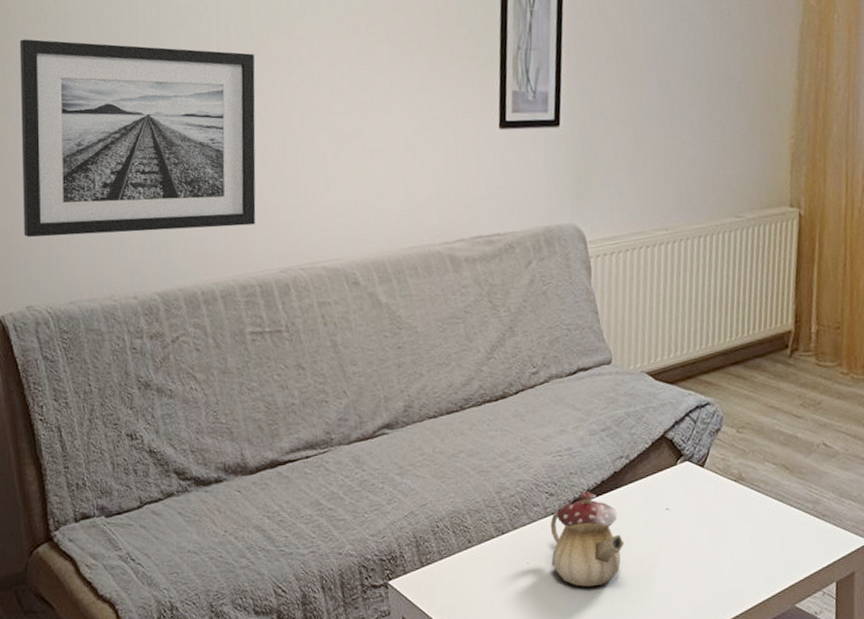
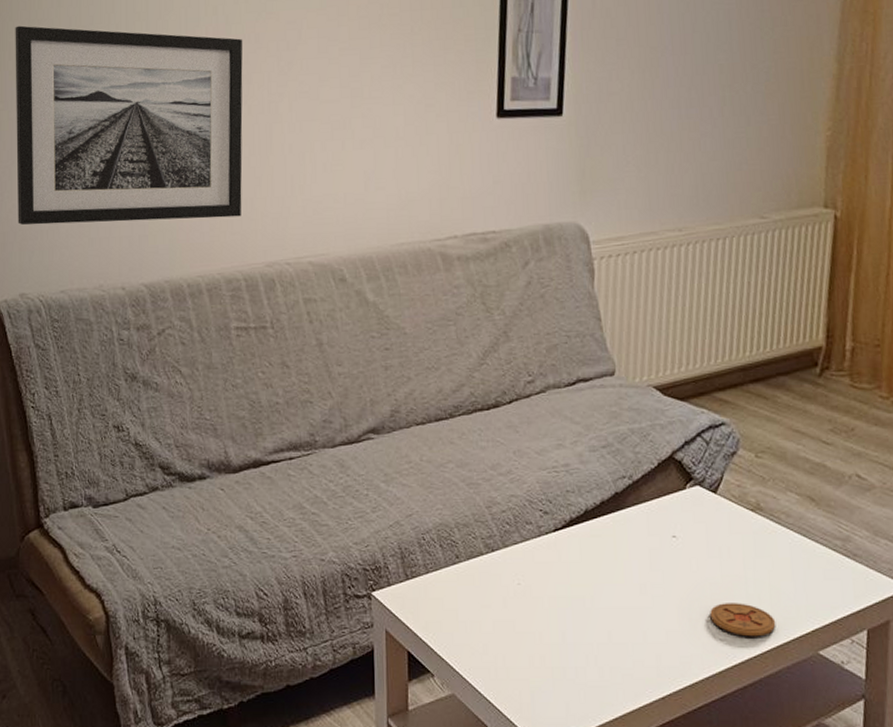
teapot: present [550,491,625,588] -> none [544,511,625,615]
coaster: none [700,565,759,596] -> present [710,603,776,637]

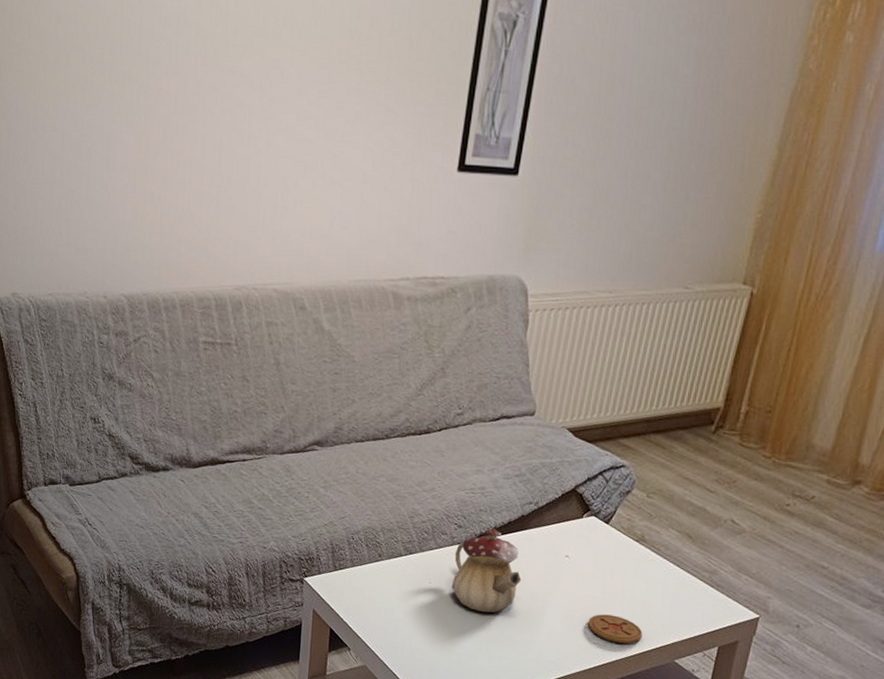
wall art: present [15,25,243,225] -> none [12,38,229,242]
teapot: none [544,511,625,615] -> present [451,528,522,613]

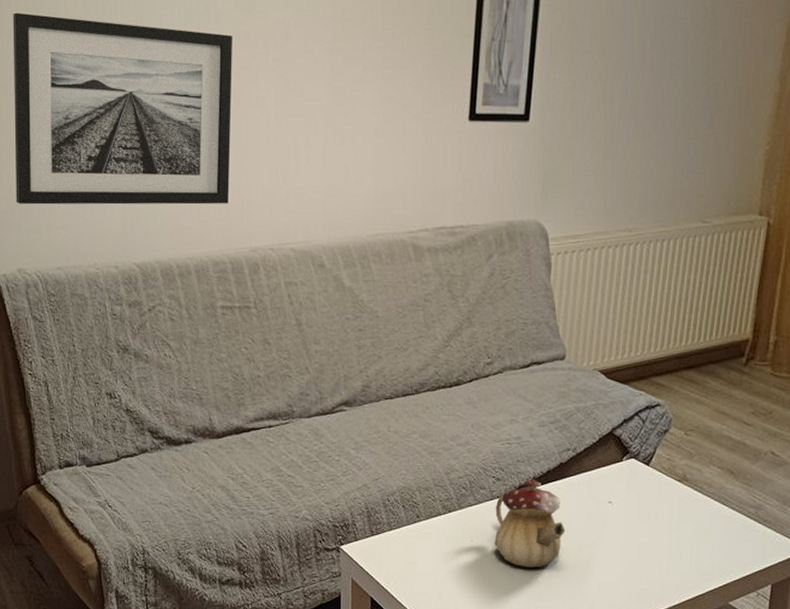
wall art: none [12,38,229,242] -> present [13,12,233,205]
coaster: present [588,614,643,644] -> none [637,560,694,589]

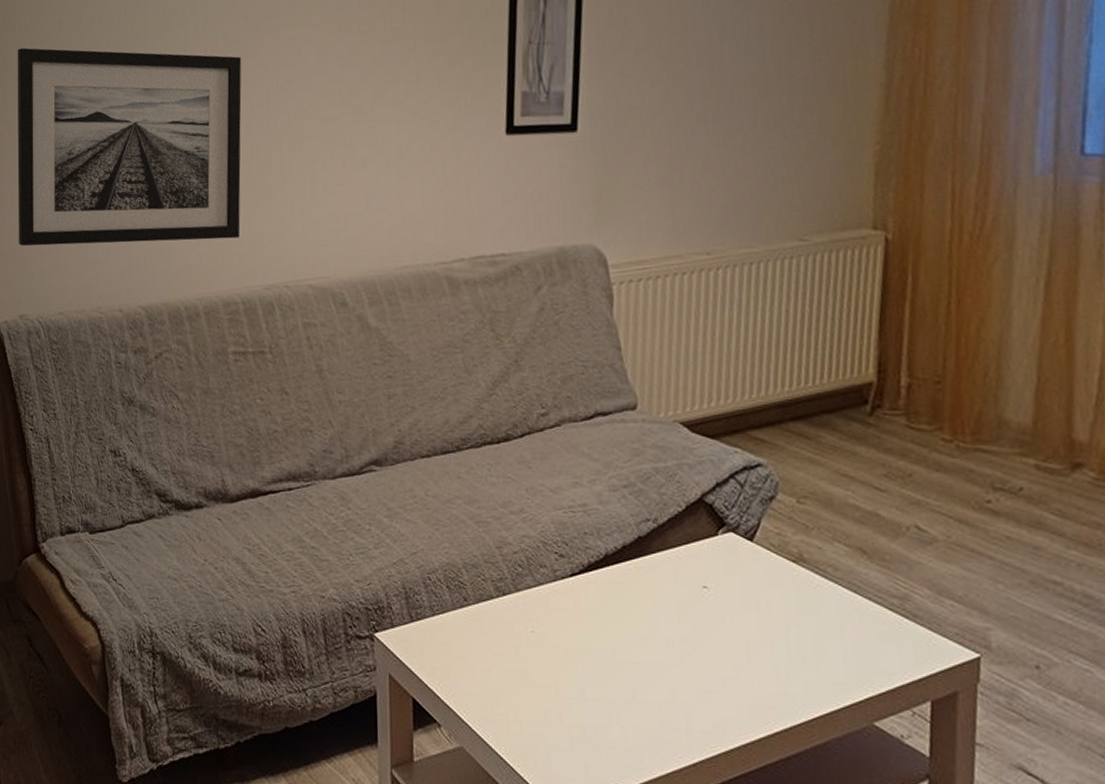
teapot: present [494,479,566,568] -> none [559,556,650,669]

